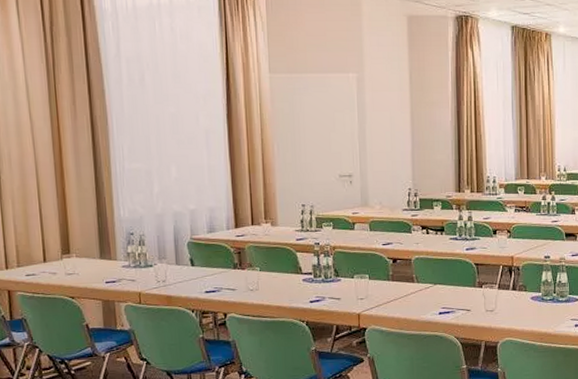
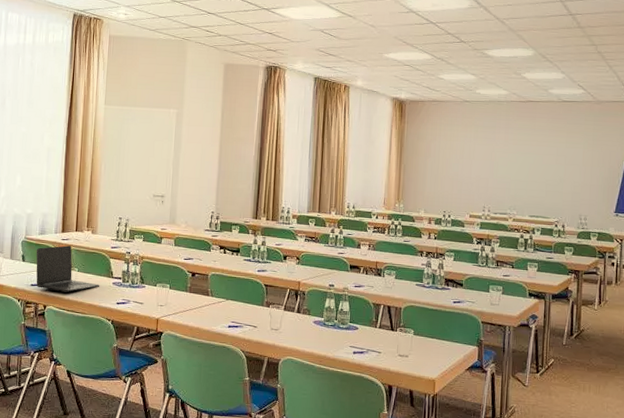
laptop: none [206,242,288,296] -> present [36,245,100,292]

